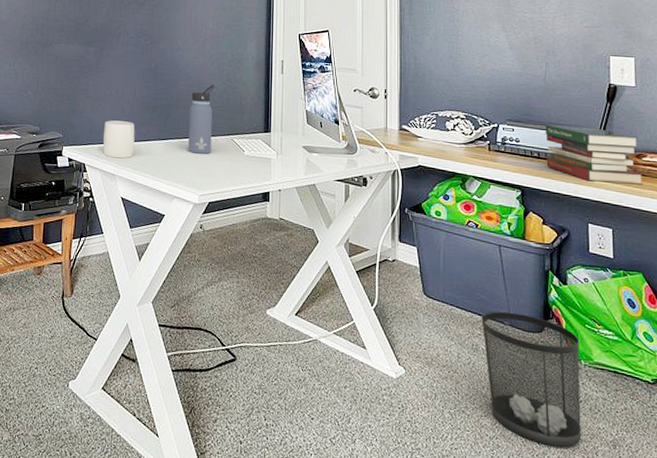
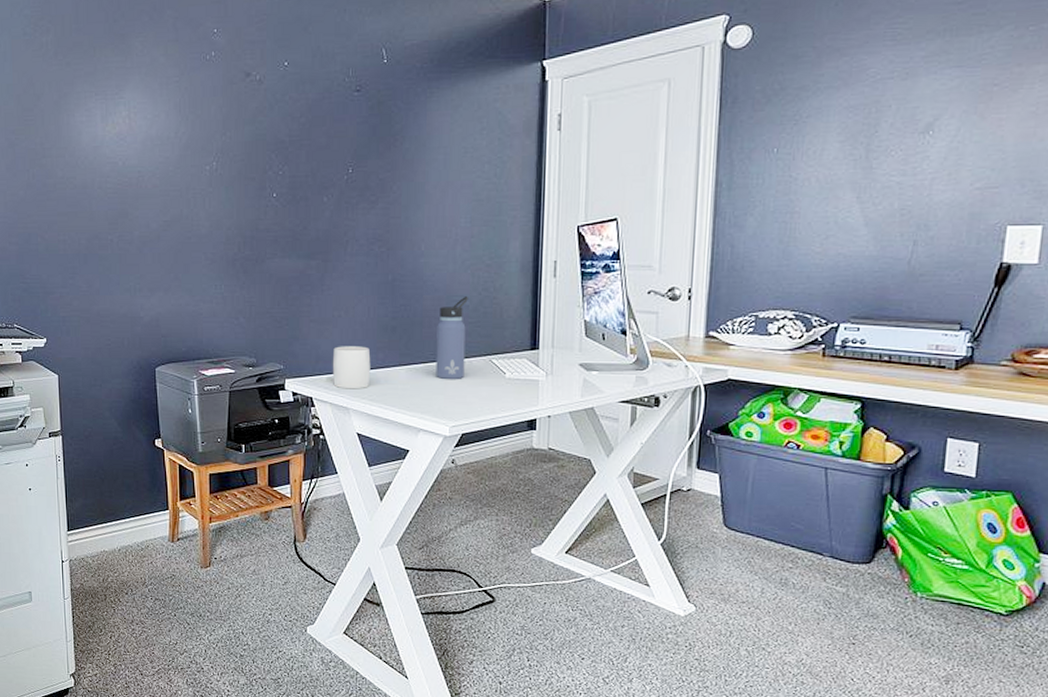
waste bin: present [481,311,582,447] -> none [794,541,918,683]
books: present [545,124,644,185] -> none [899,320,1032,388]

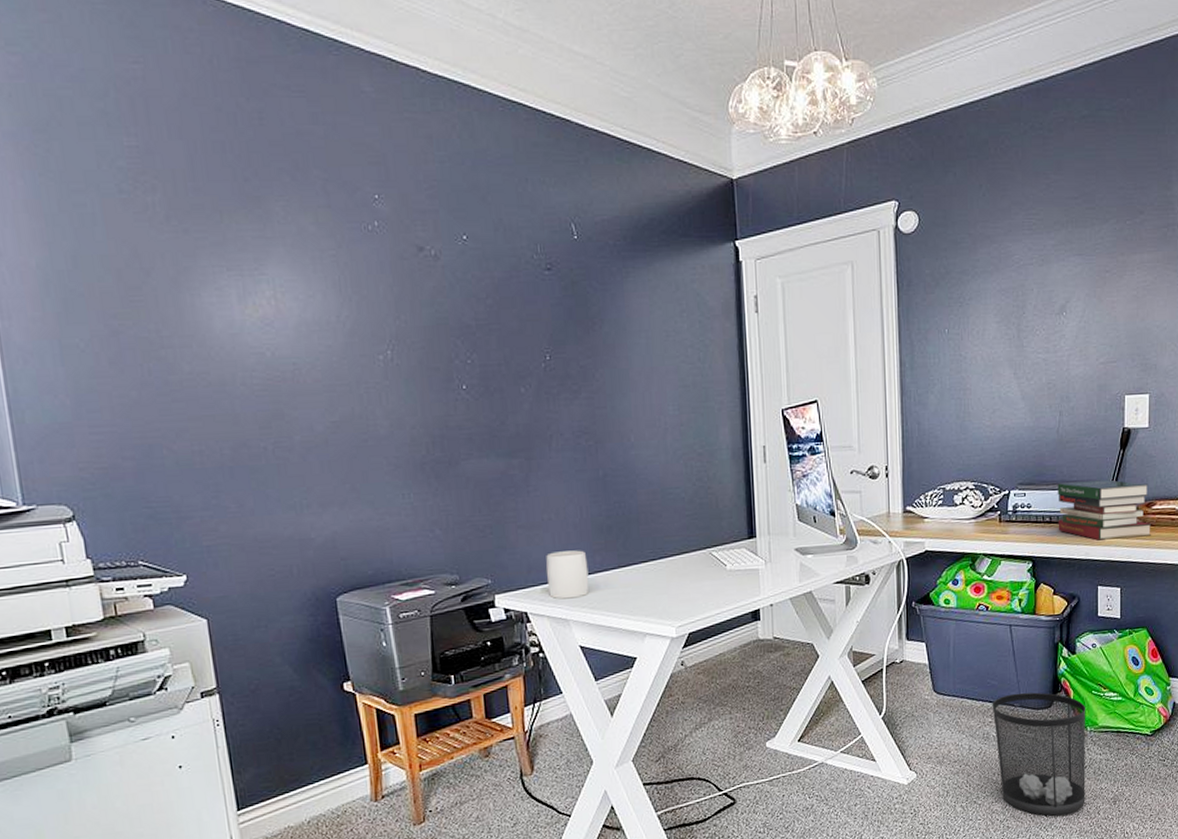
water bottle: present [436,295,468,380] -> none [654,487,686,578]
waste bin: none [794,541,918,683] -> present [992,692,1086,816]
books: none [899,320,1032,388] -> present [1057,479,1152,541]

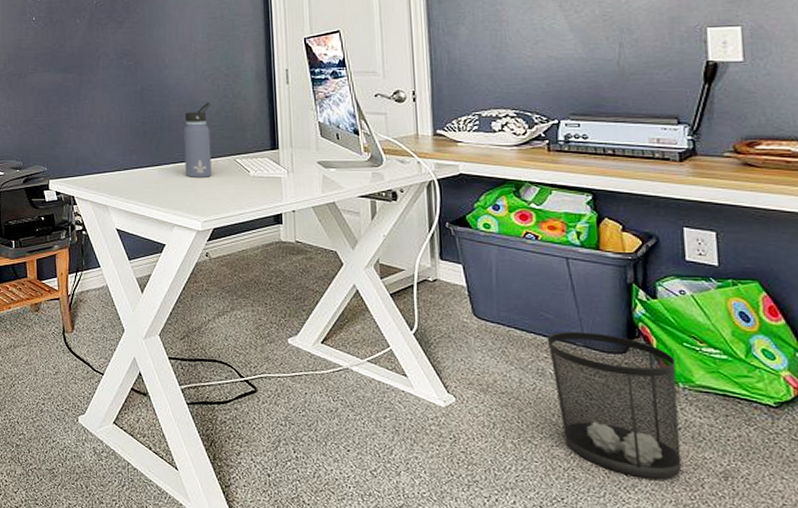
mug: present [545,550,589,600] -> none [90,149,126,188]
water bottle: none [654,487,686,578] -> present [183,102,212,179]
books: present [1057,479,1152,541] -> none [621,115,758,178]

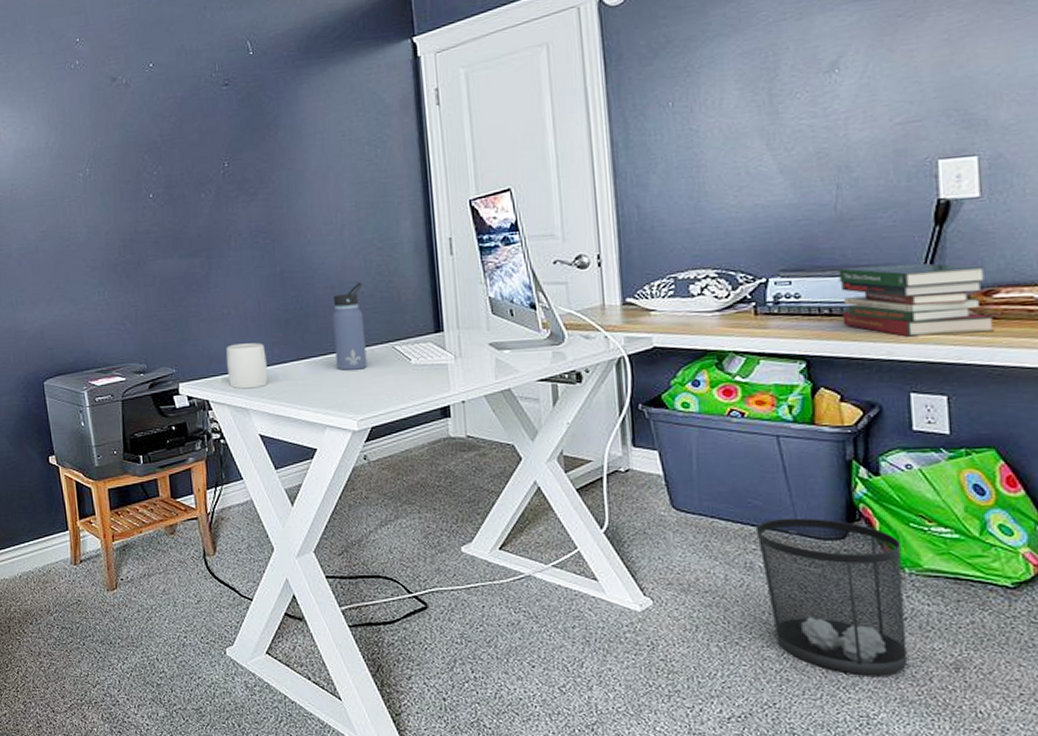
mug: none [90,149,126,188] -> present [225,343,268,389]
books: none [621,115,758,178] -> present [838,262,996,337]

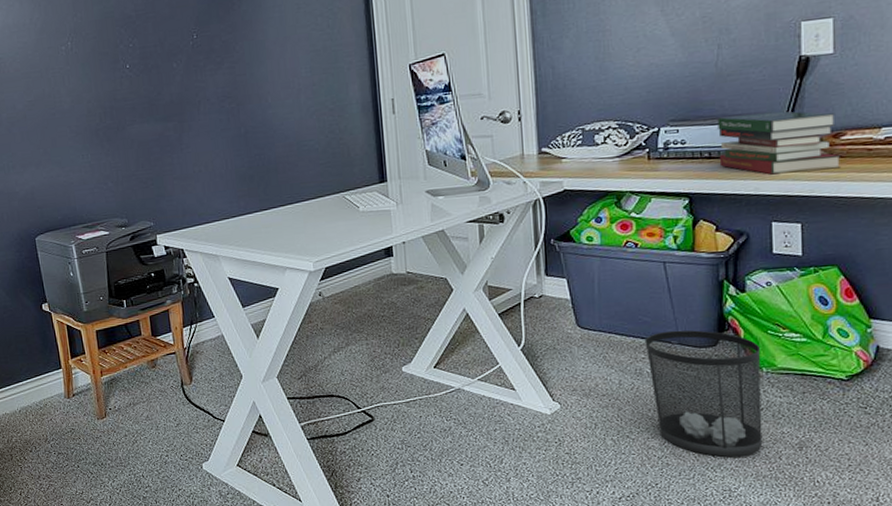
mug: present [225,343,268,389] -> none [197,196,235,238]
water bottle: present [332,281,367,371] -> none [290,139,322,219]

